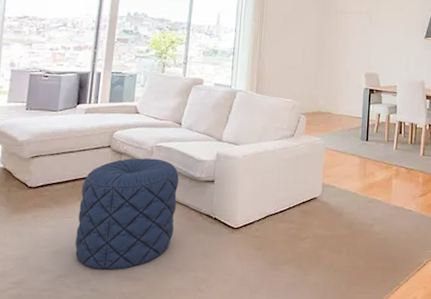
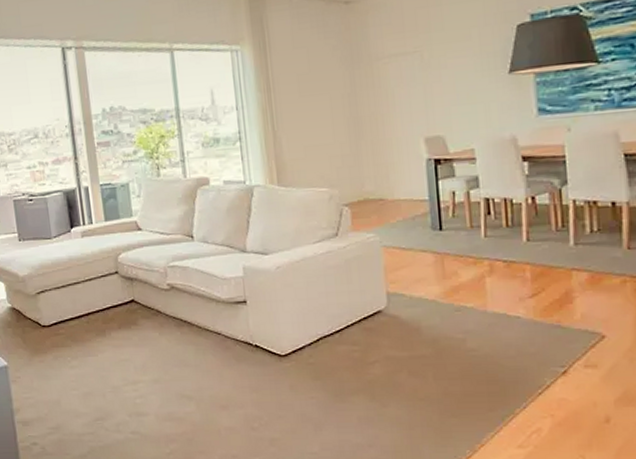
pouf: present [75,158,179,270] -> none [97,281,210,410]

